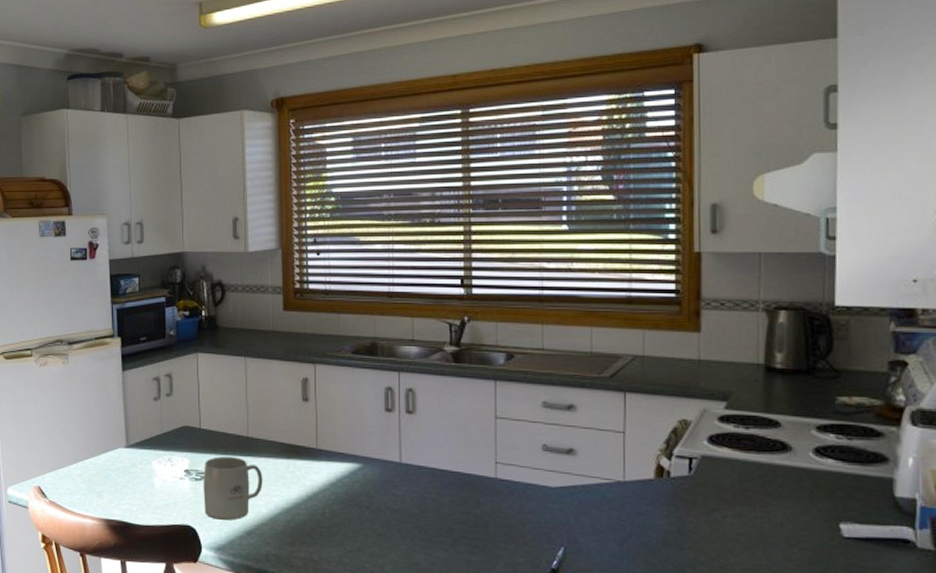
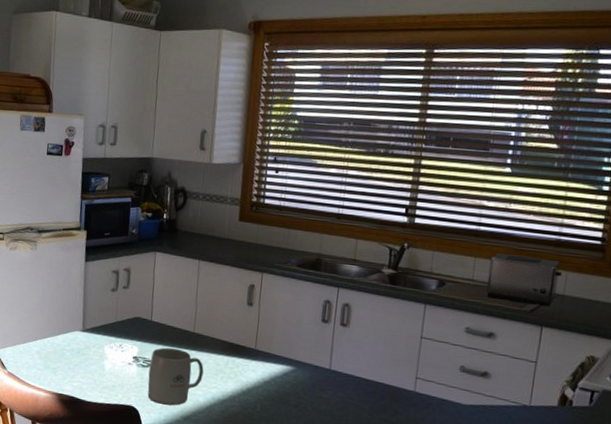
toaster: none [559,317,639,370] -> present [486,253,563,307]

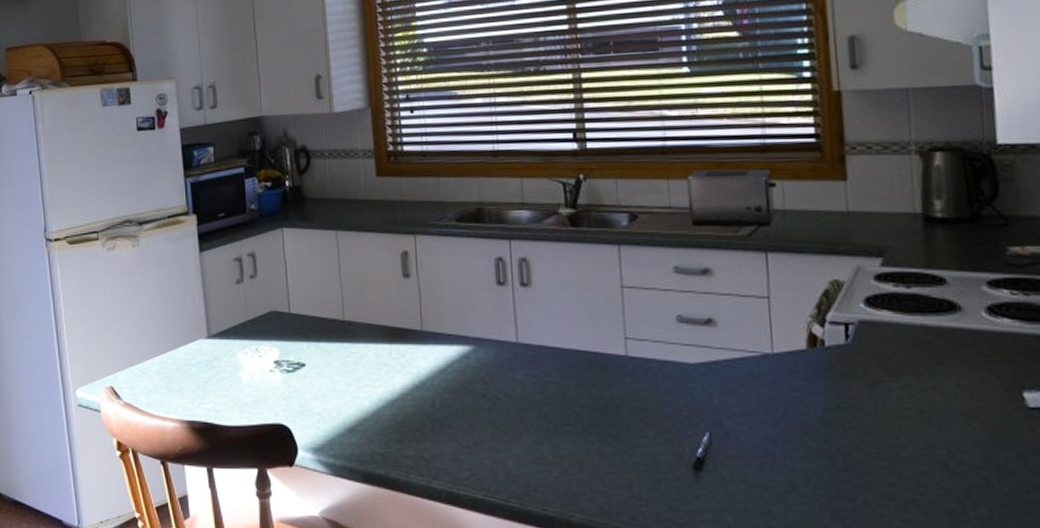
mug: present [147,347,204,406] -> none [295,344,363,416]

